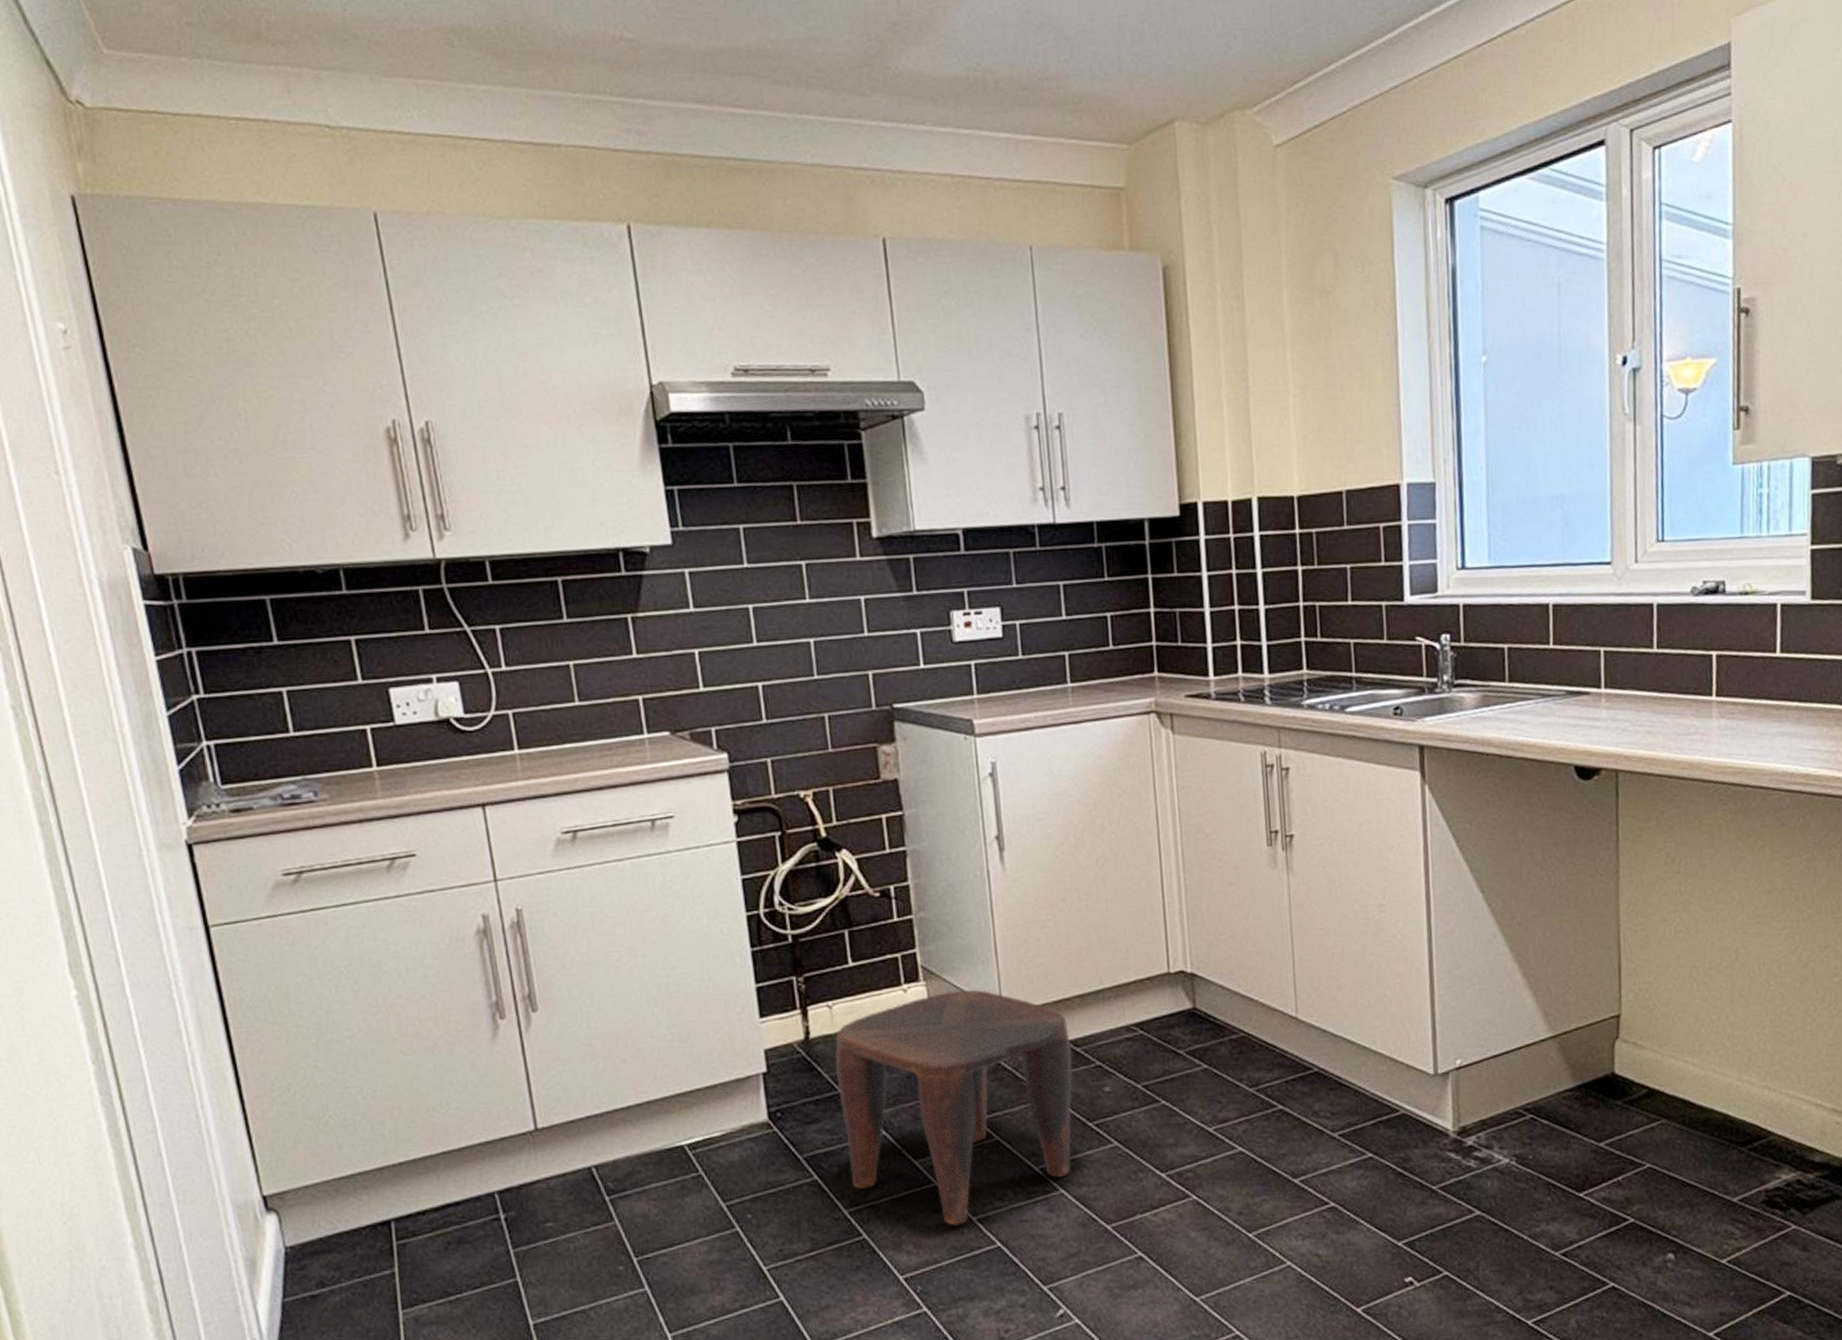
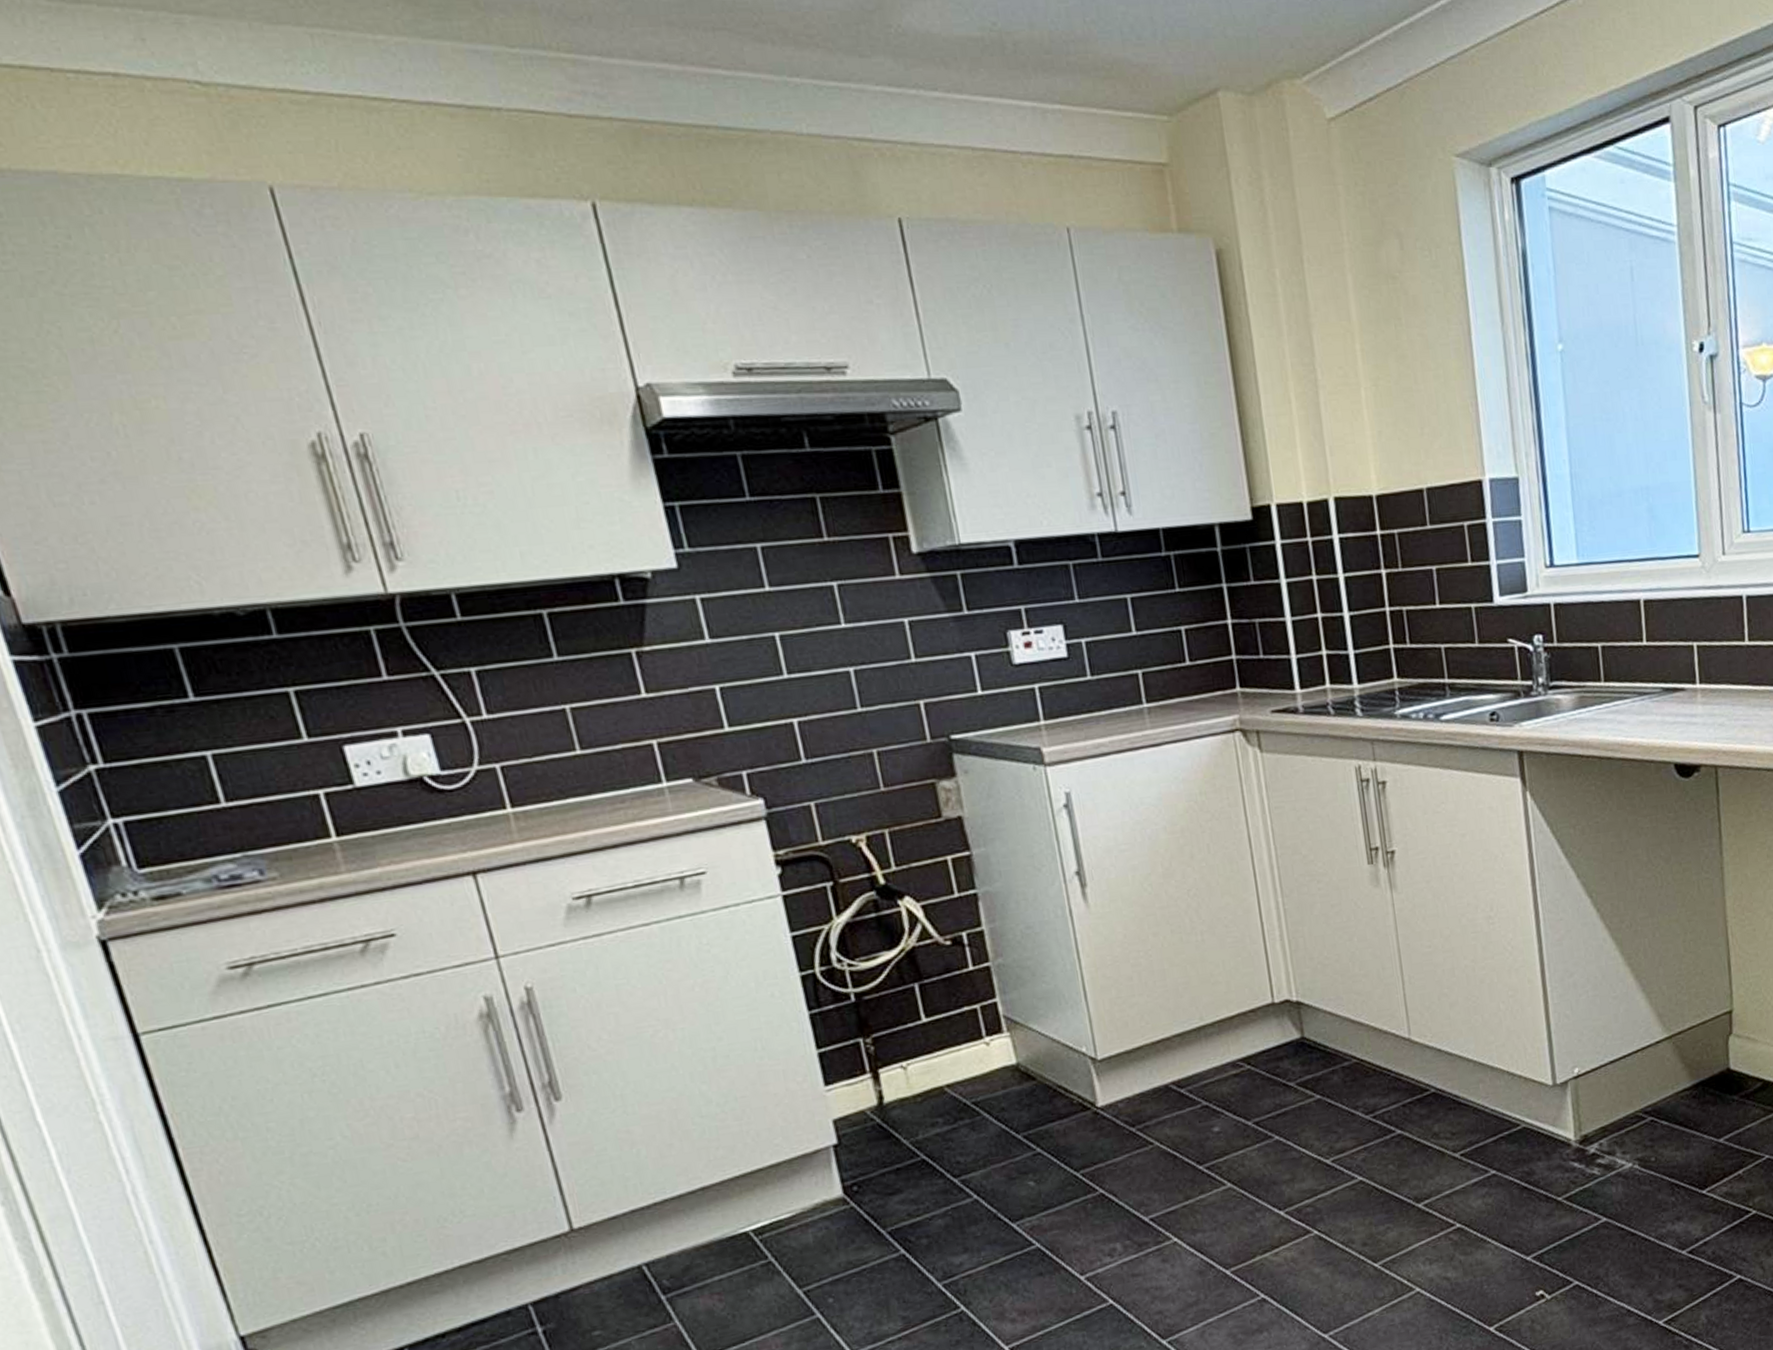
stool: present [835,989,1073,1226] -> none [913,1036,1184,1287]

